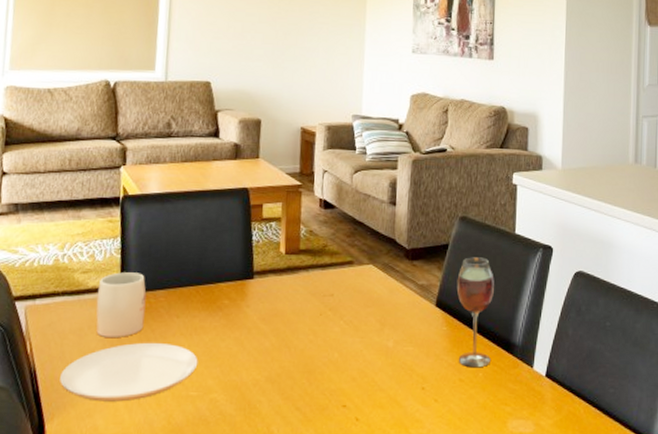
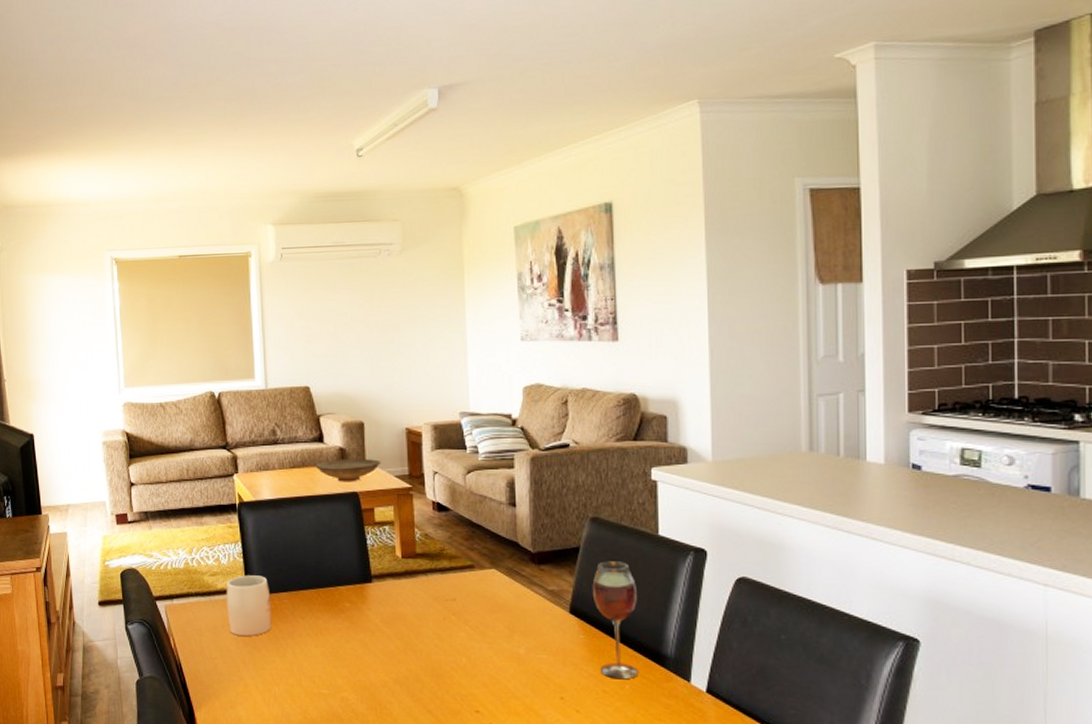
plate: present [60,342,198,402] -> none [202,641,326,696]
decorative bowl: none [208,154,274,178] -> present [315,458,381,482]

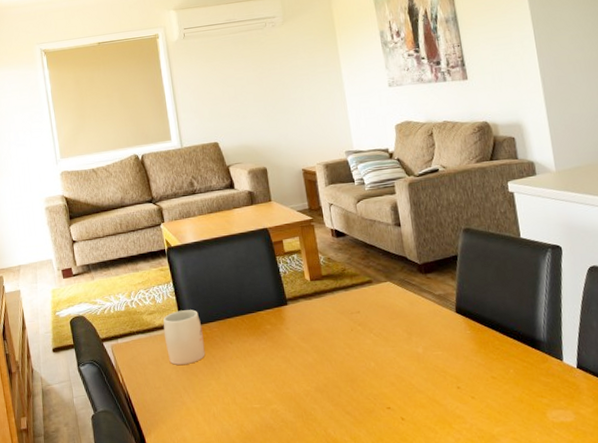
decorative bowl: present [315,458,381,482] -> none [229,198,285,221]
wineglass: present [592,561,638,680] -> none [471,264,519,366]

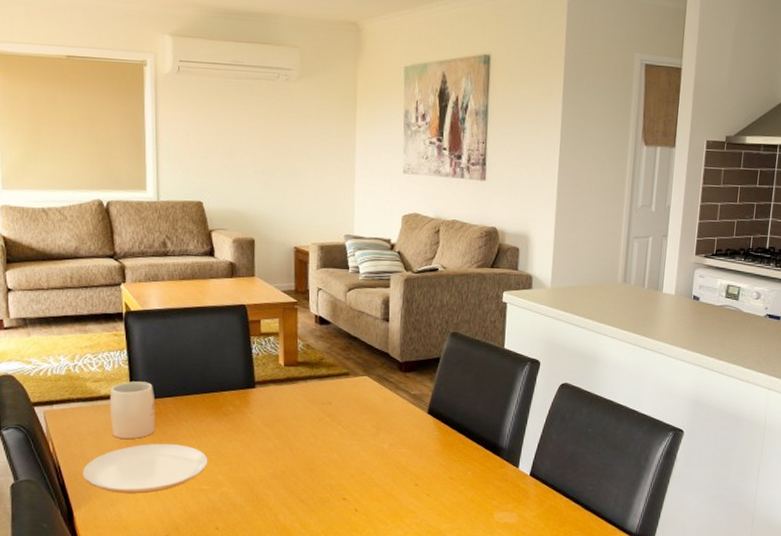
plate: none [148,365,256,418] -> present [83,443,208,494]

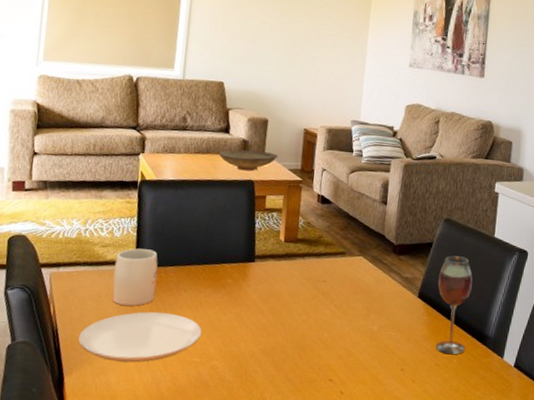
decorative bowl: none [205,272,270,295] -> present [218,149,279,171]
wineglass: none [447,370,484,468] -> present [436,255,473,355]

